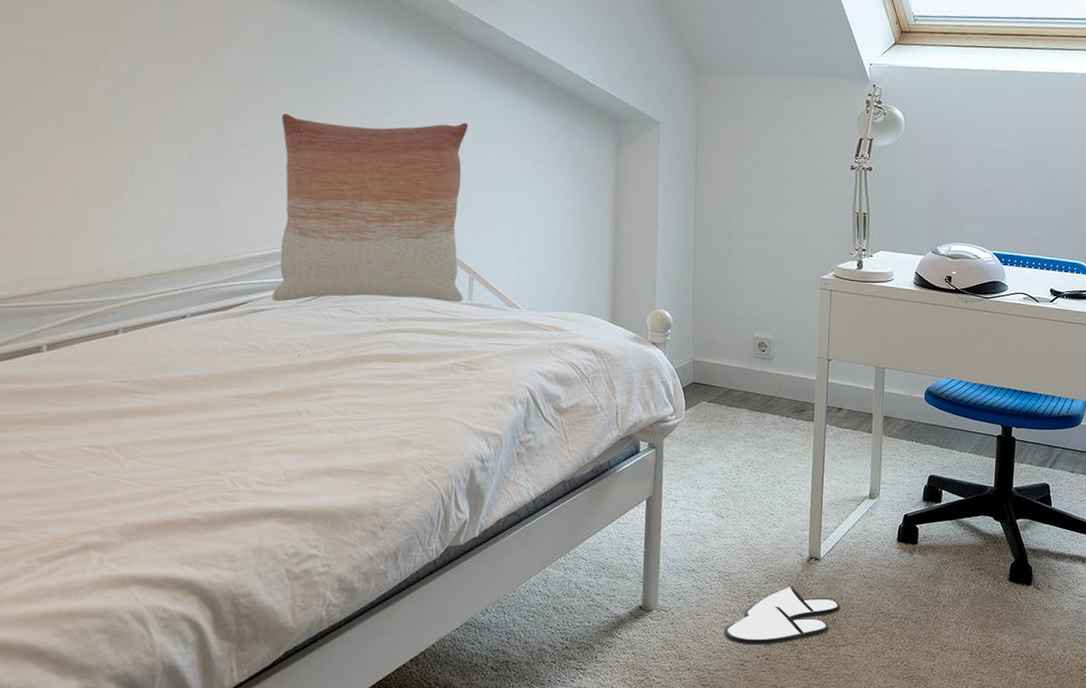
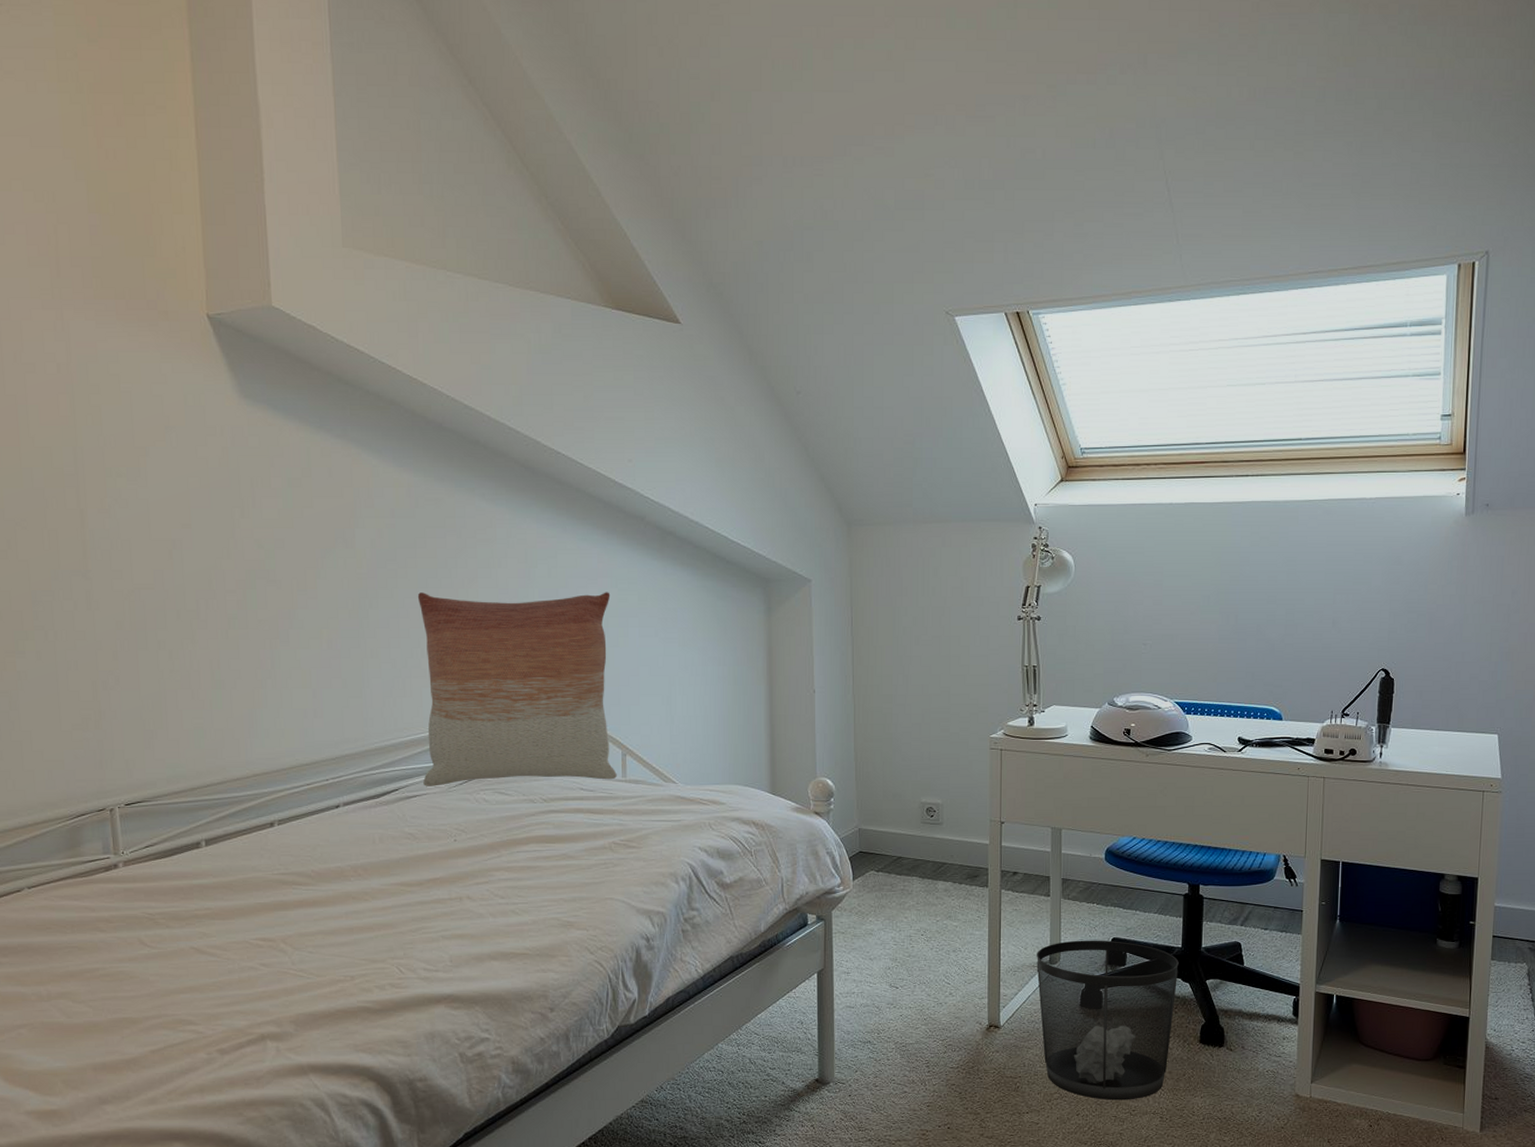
slippers: present [723,586,841,645] -> none [903,1054,1023,1115]
waste bin: none [857,476,991,636] -> present [1036,940,1179,1101]

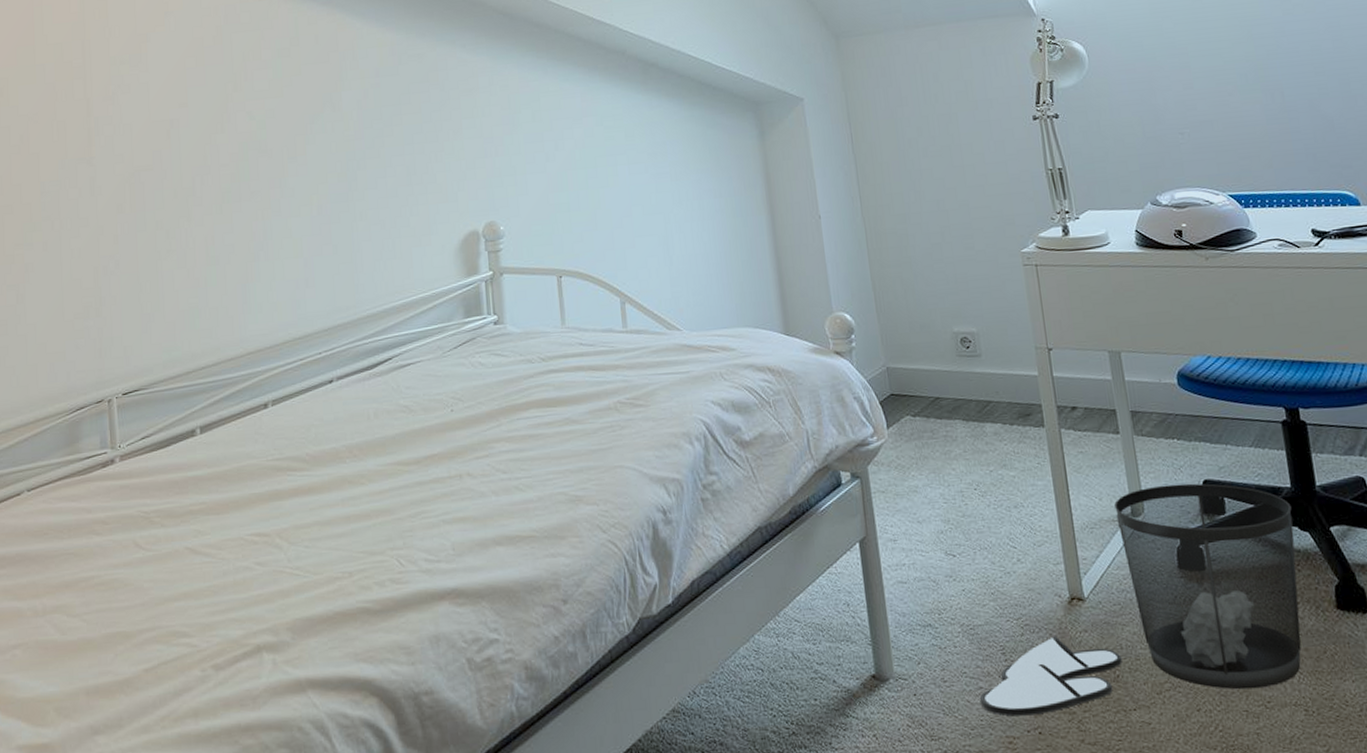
pillow: present [417,592,617,787] -> none [404,131,617,353]
slippers: none [903,1054,1023,1115] -> present [979,636,1122,716]

